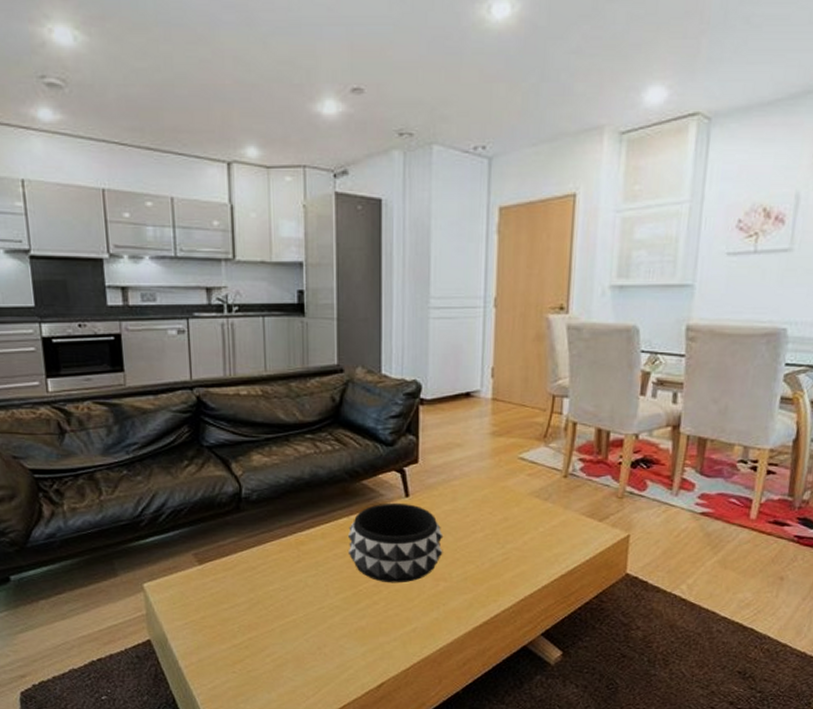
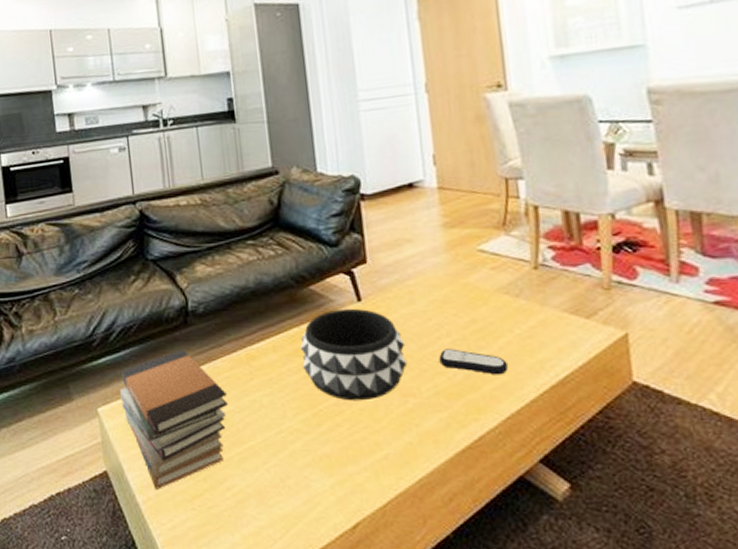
book stack: none [166,532,275,656] -> present [119,349,229,489]
remote control: none [471,541,528,565] -> present [439,348,508,375]

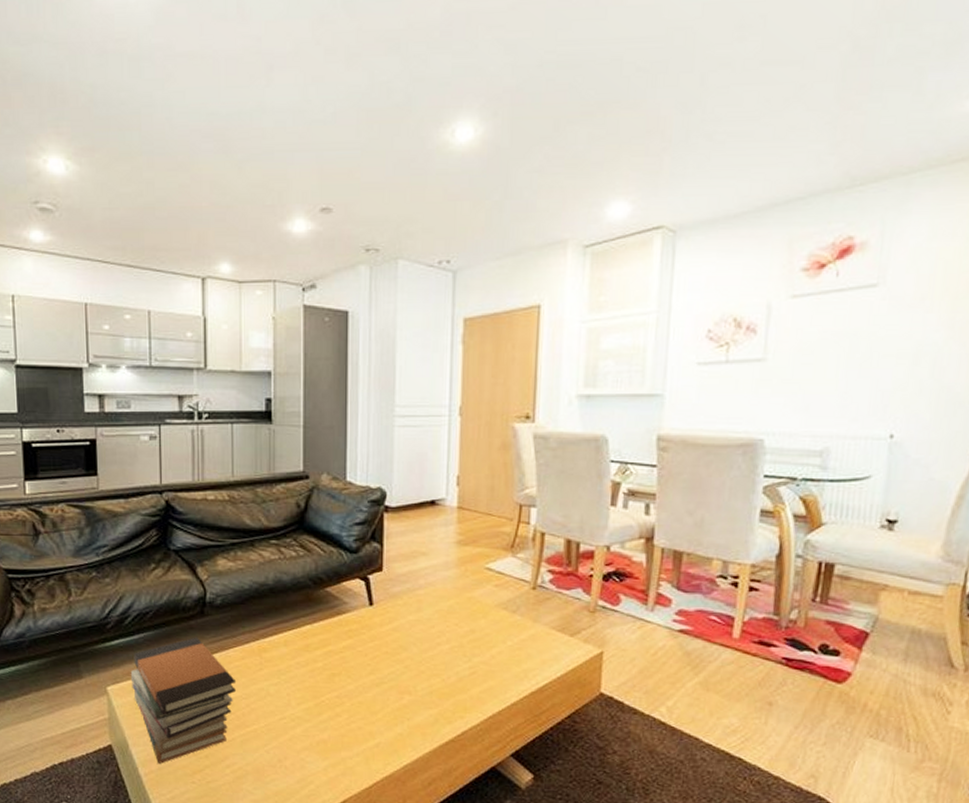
decorative bowl: present [300,308,408,401] -> none [310,611,408,695]
remote control: present [439,348,508,375] -> none [436,654,496,680]

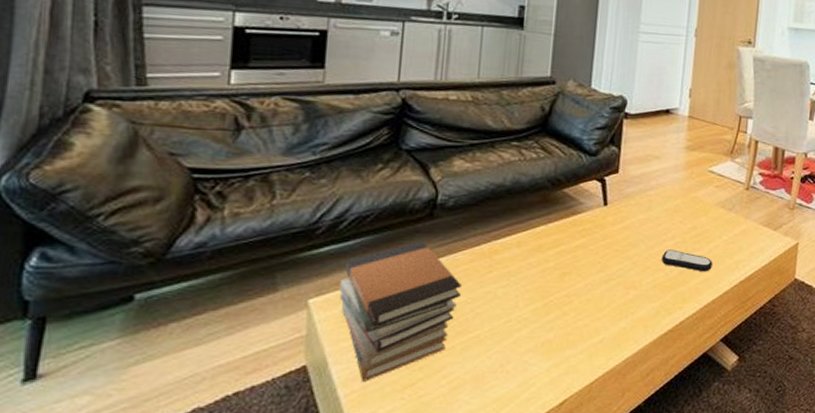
remote control: none [436,654,496,680] -> present [661,249,713,272]

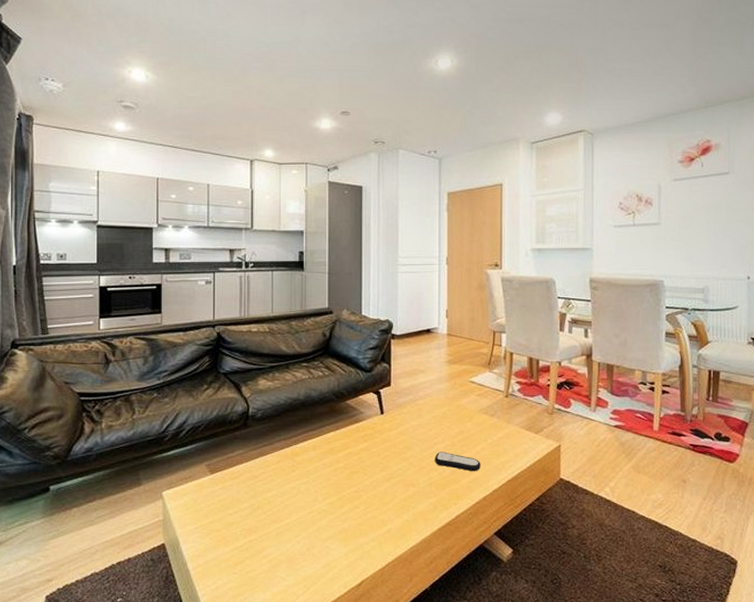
book stack: present [339,240,463,382] -> none [183,445,273,558]

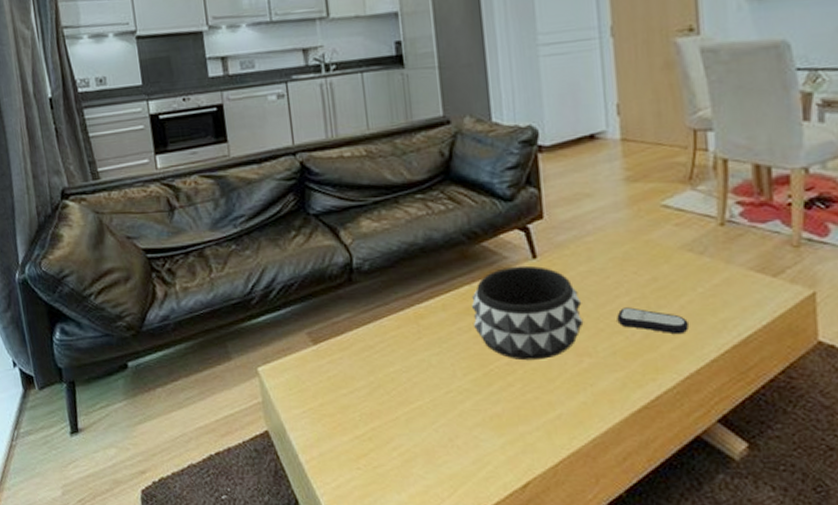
decorative bowl: none [334,419,412,489] -> present [471,265,584,361]

